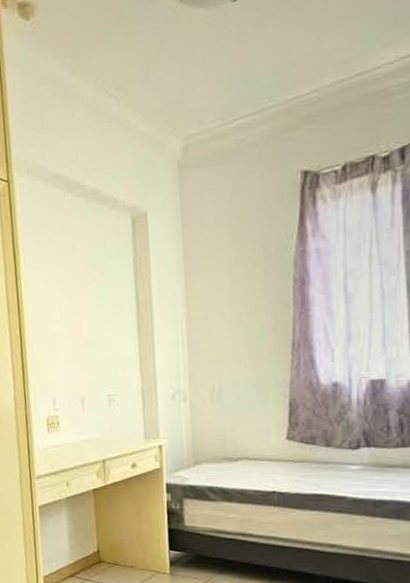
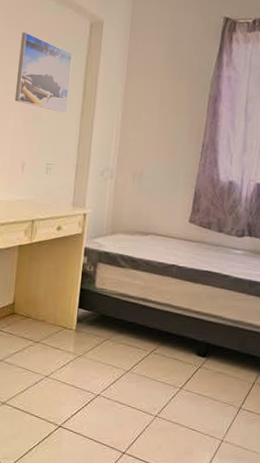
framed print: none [54,245,121,333] -> present [14,32,73,113]

